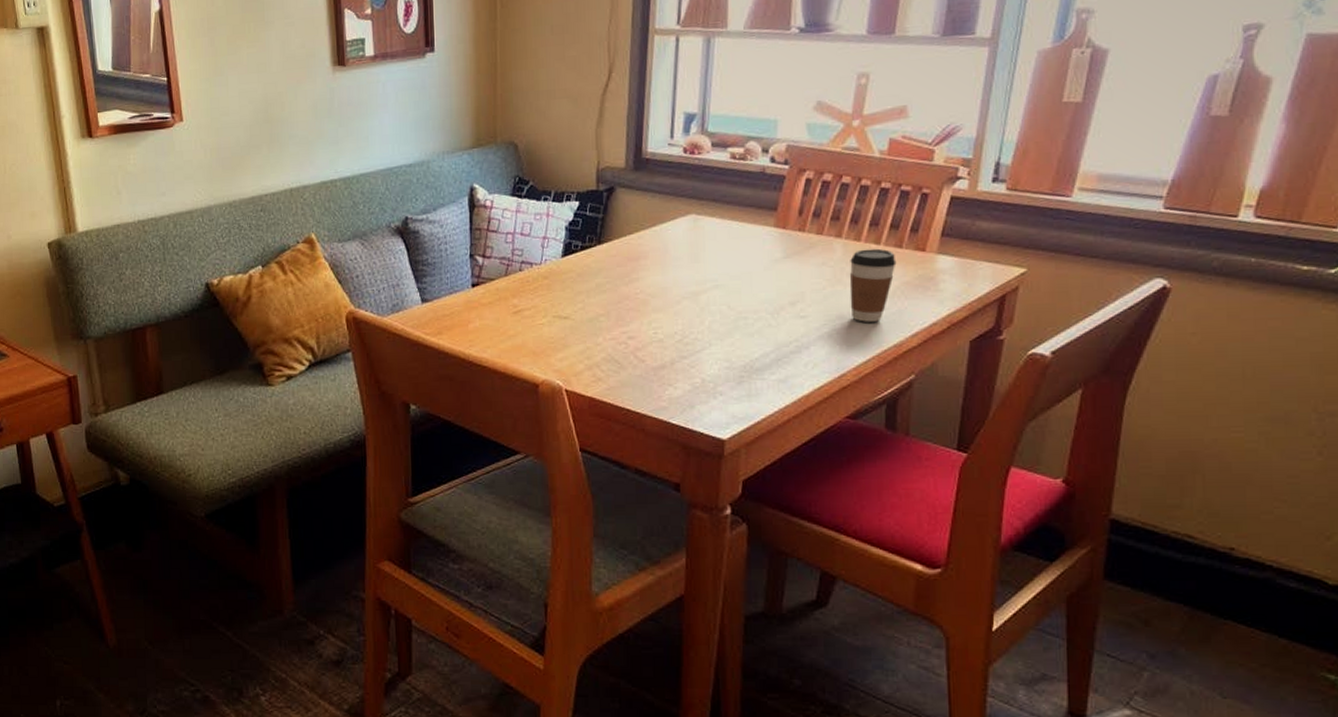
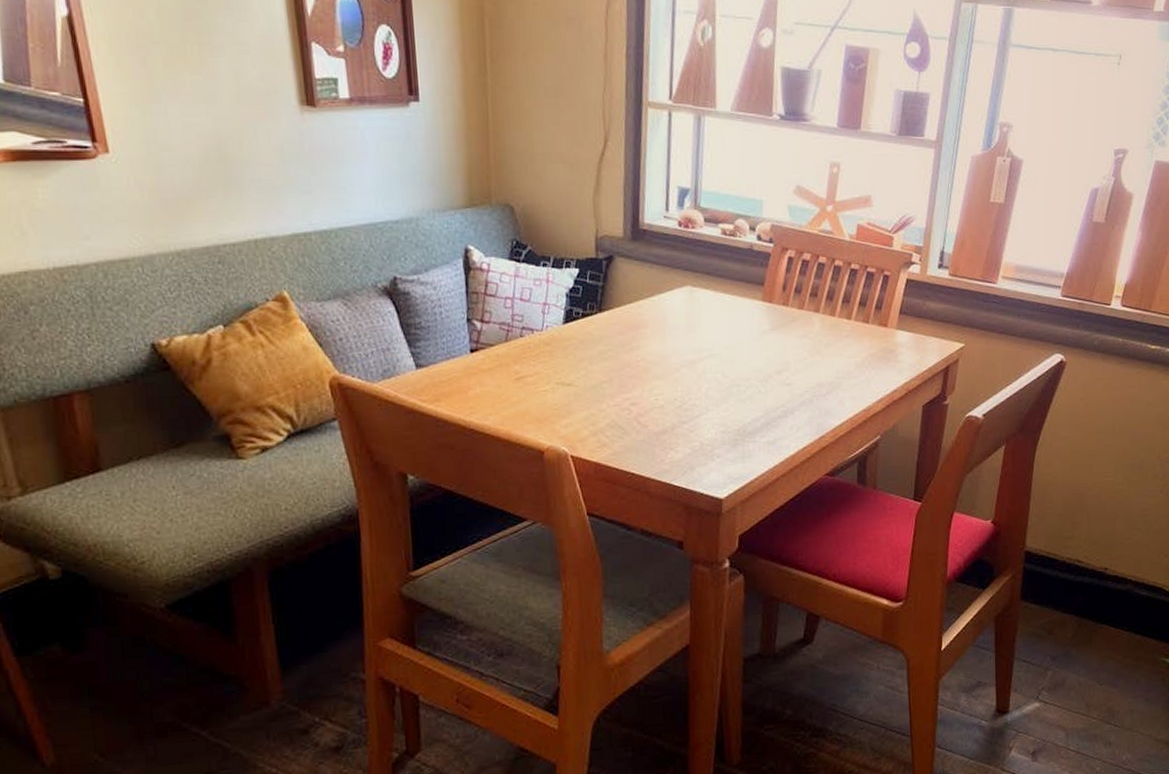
coffee cup: present [849,248,897,322] -> none [826,323,865,389]

